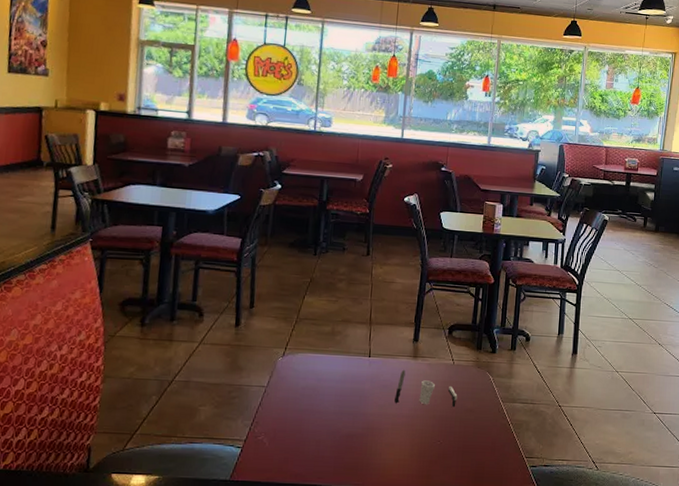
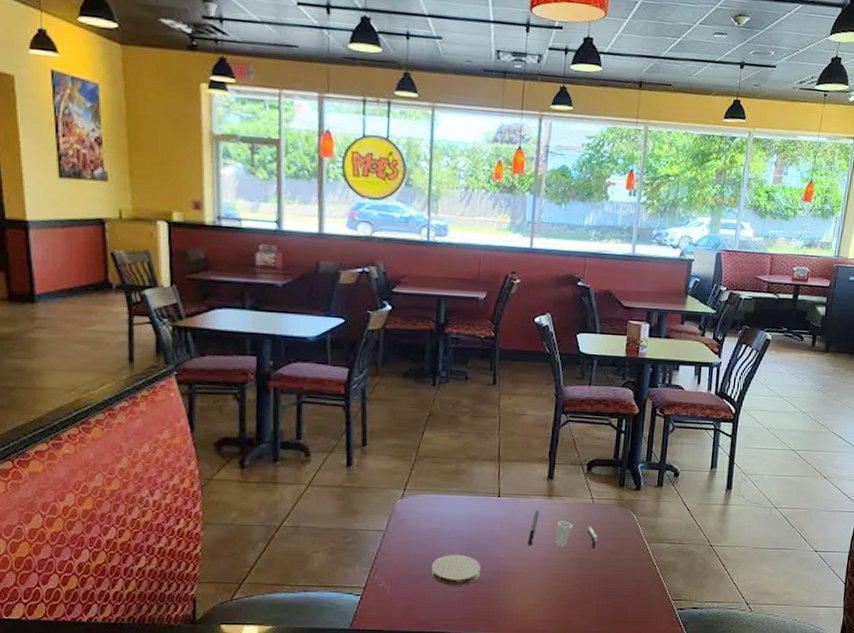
coaster: none [306,409,351,440] -> present [430,554,480,586]

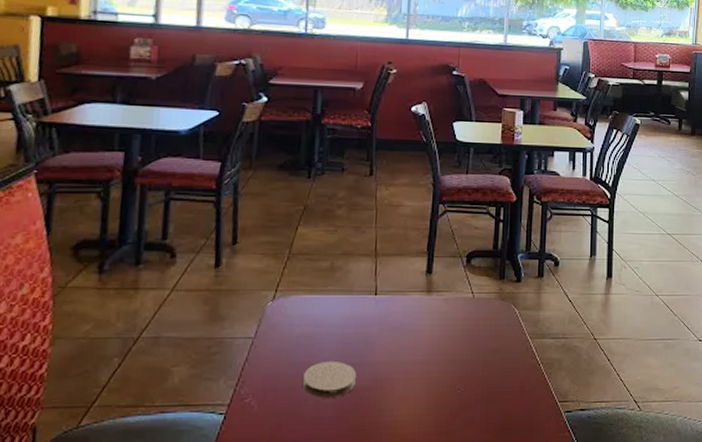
cup: present [528,509,598,550] -> none [406,307,479,349]

